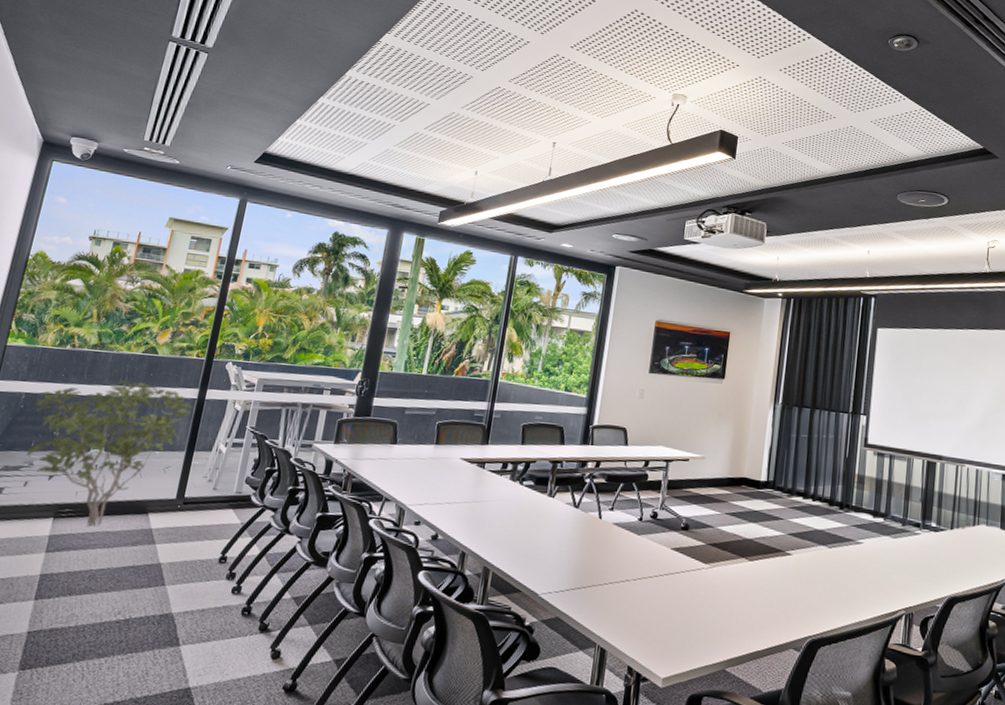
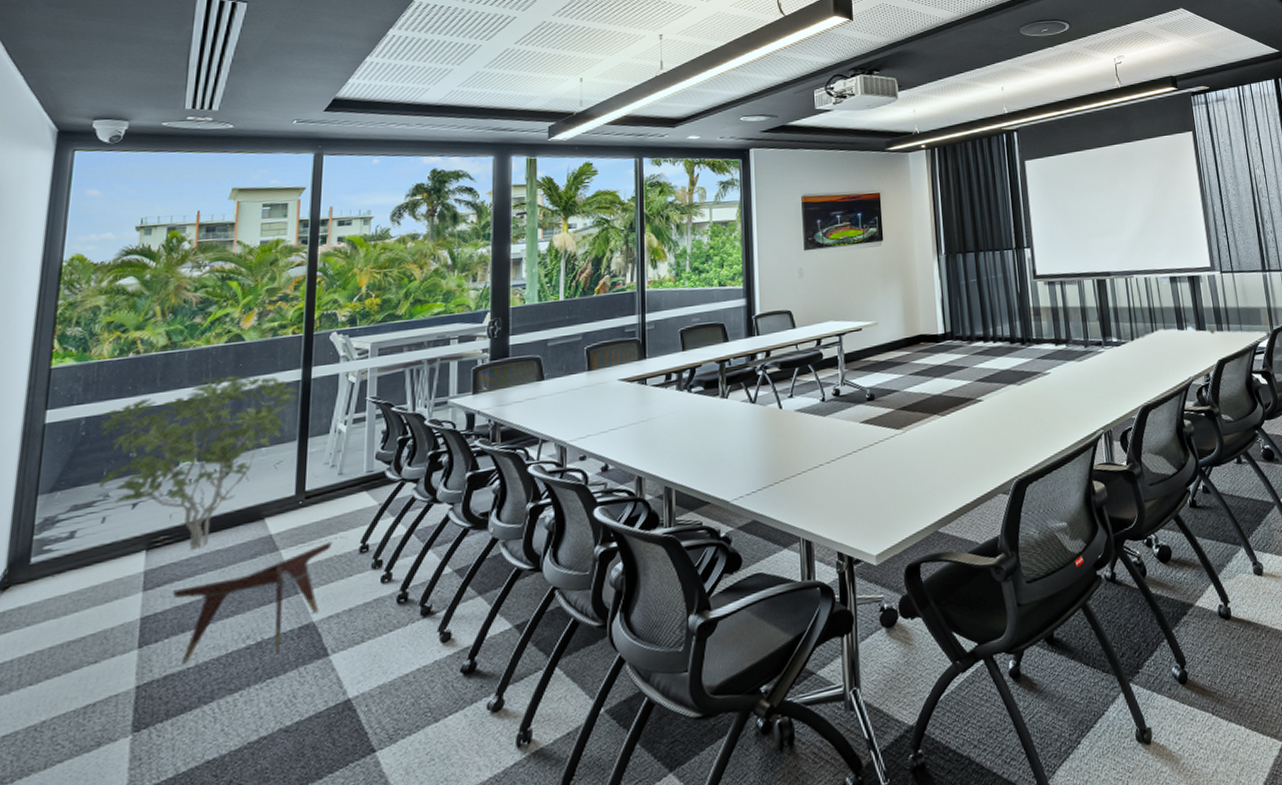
side table: none [58,543,211,633] -> present [160,537,348,663]

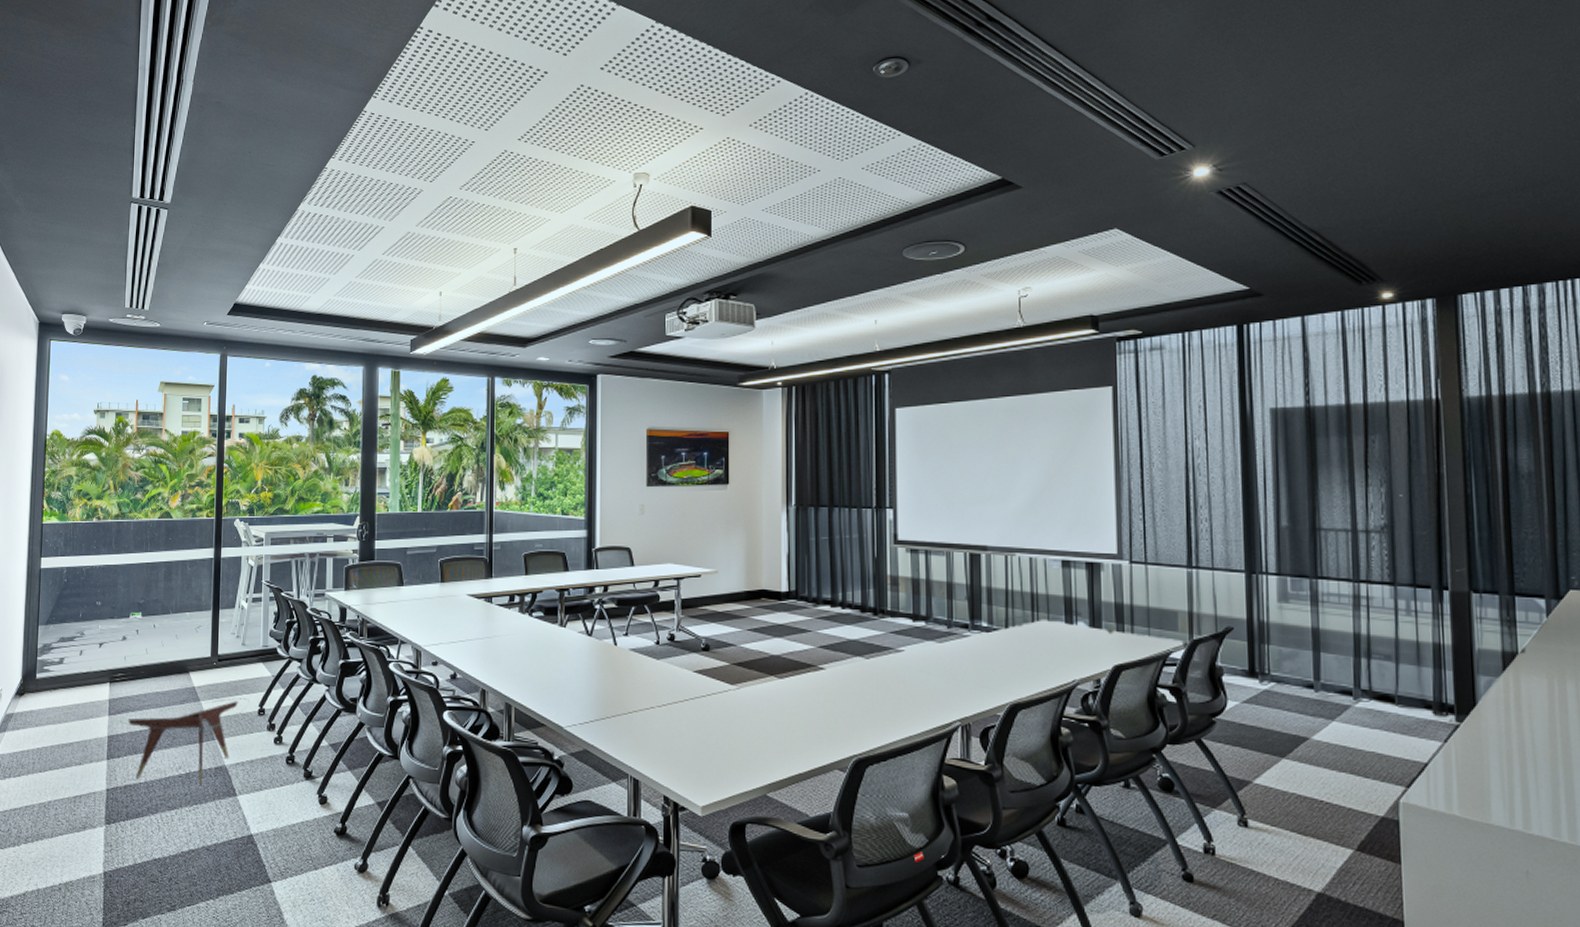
shrub: present [98,375,298,549] -> none [75,547,211,687]

